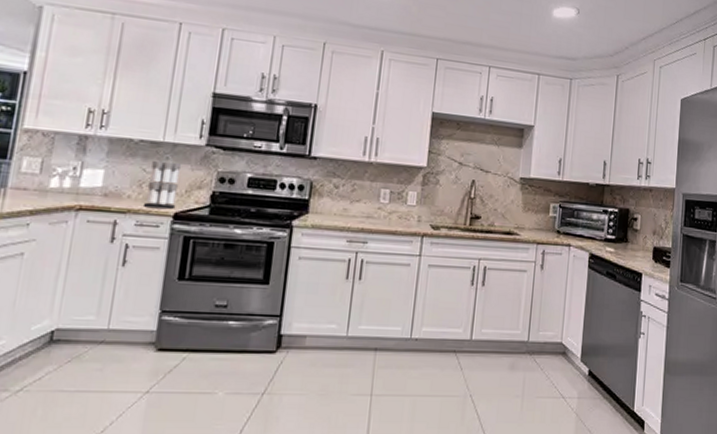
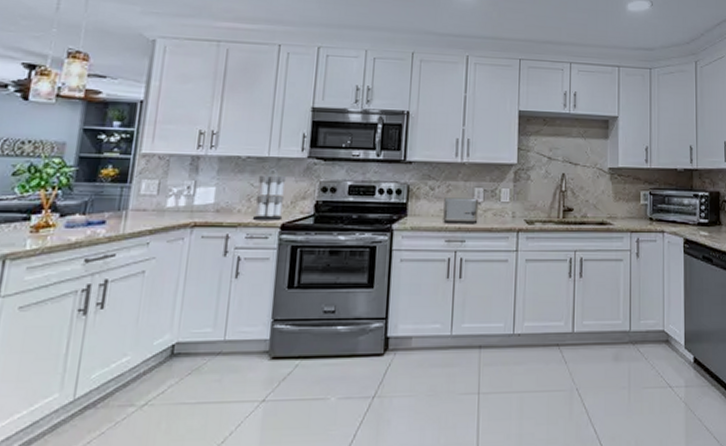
toaster: none [346,196,387,226] -> present [443,197,482,224]

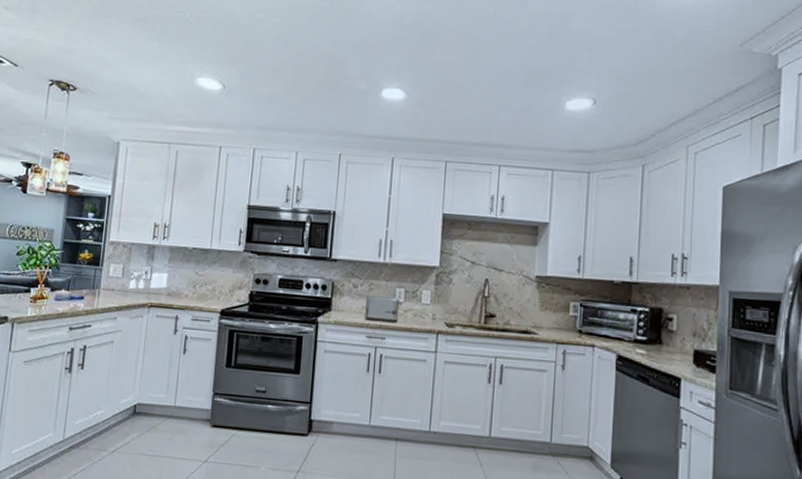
spice rack: present [253,169,287,221] -> none [198,260,226,307]

